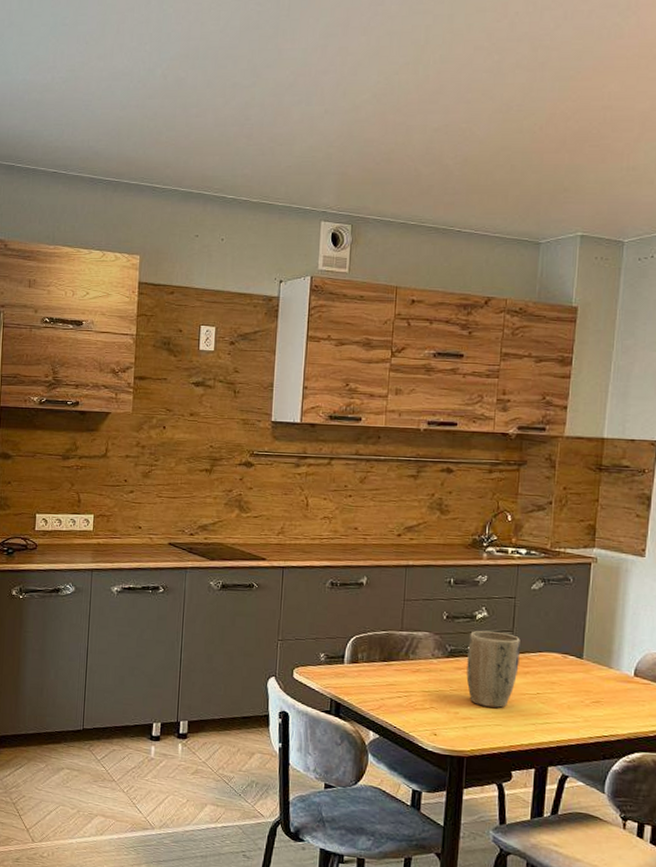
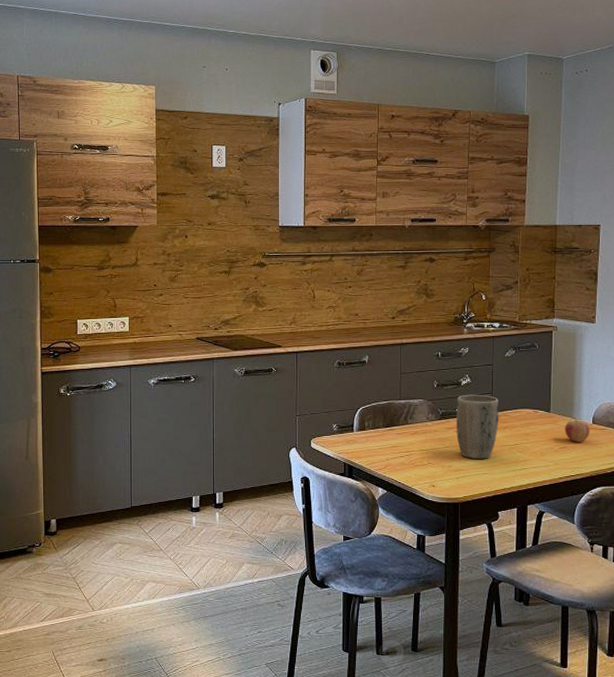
fruit: none [599,667,631,697] -> present [565,418,590,442]

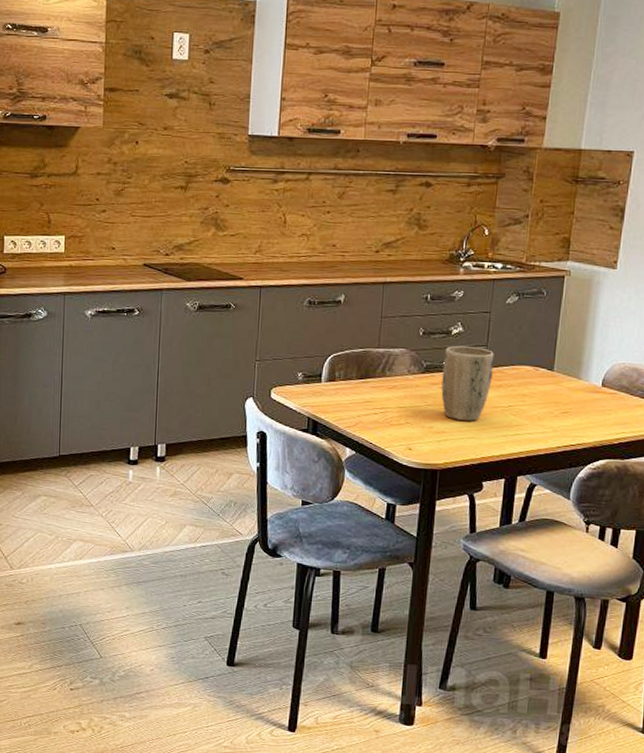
fruit: present [565,418,590,442] -> none [568,378,598,407]

